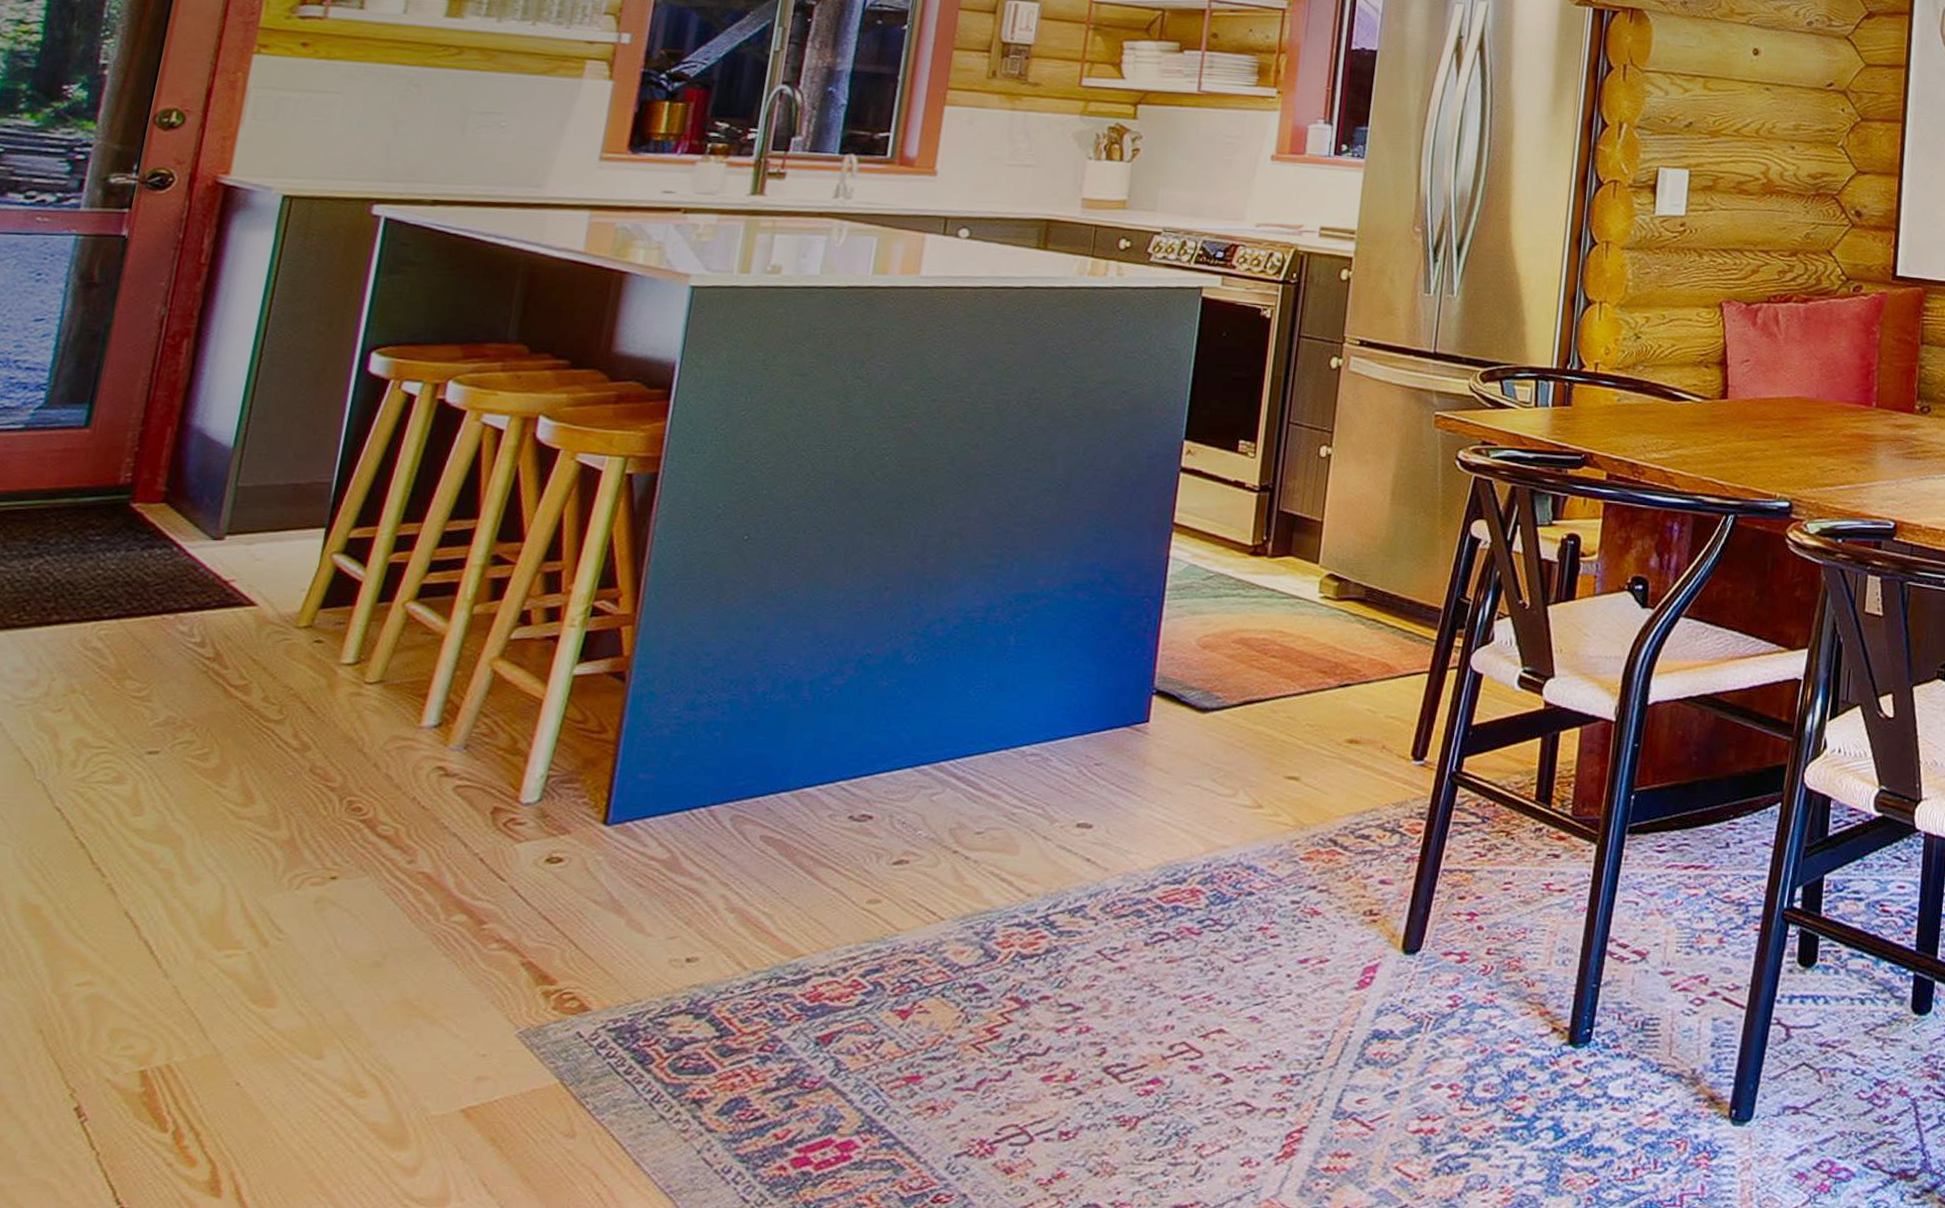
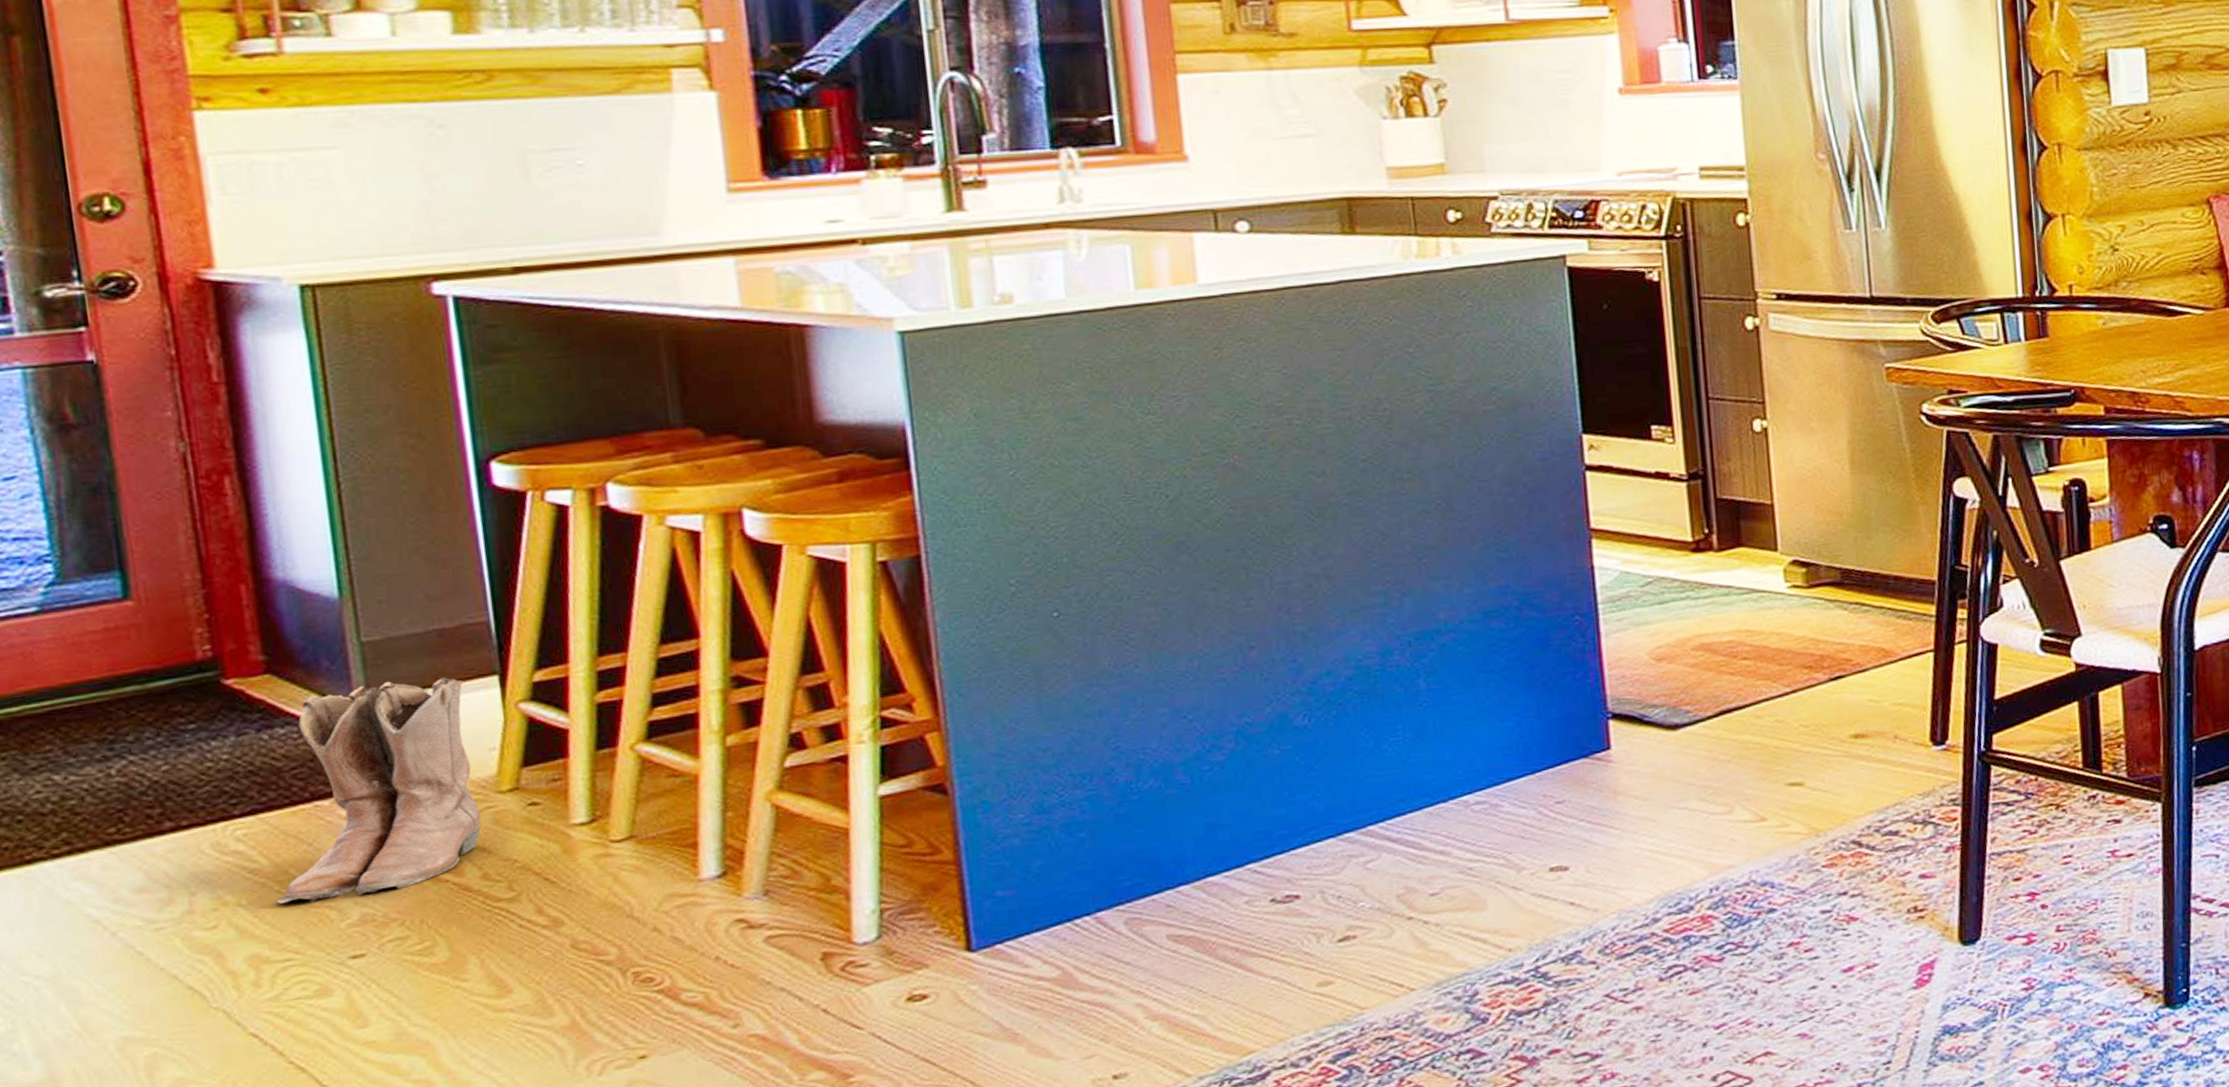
boots: none [109,521,301,700] -> present [274,677,481,904]

